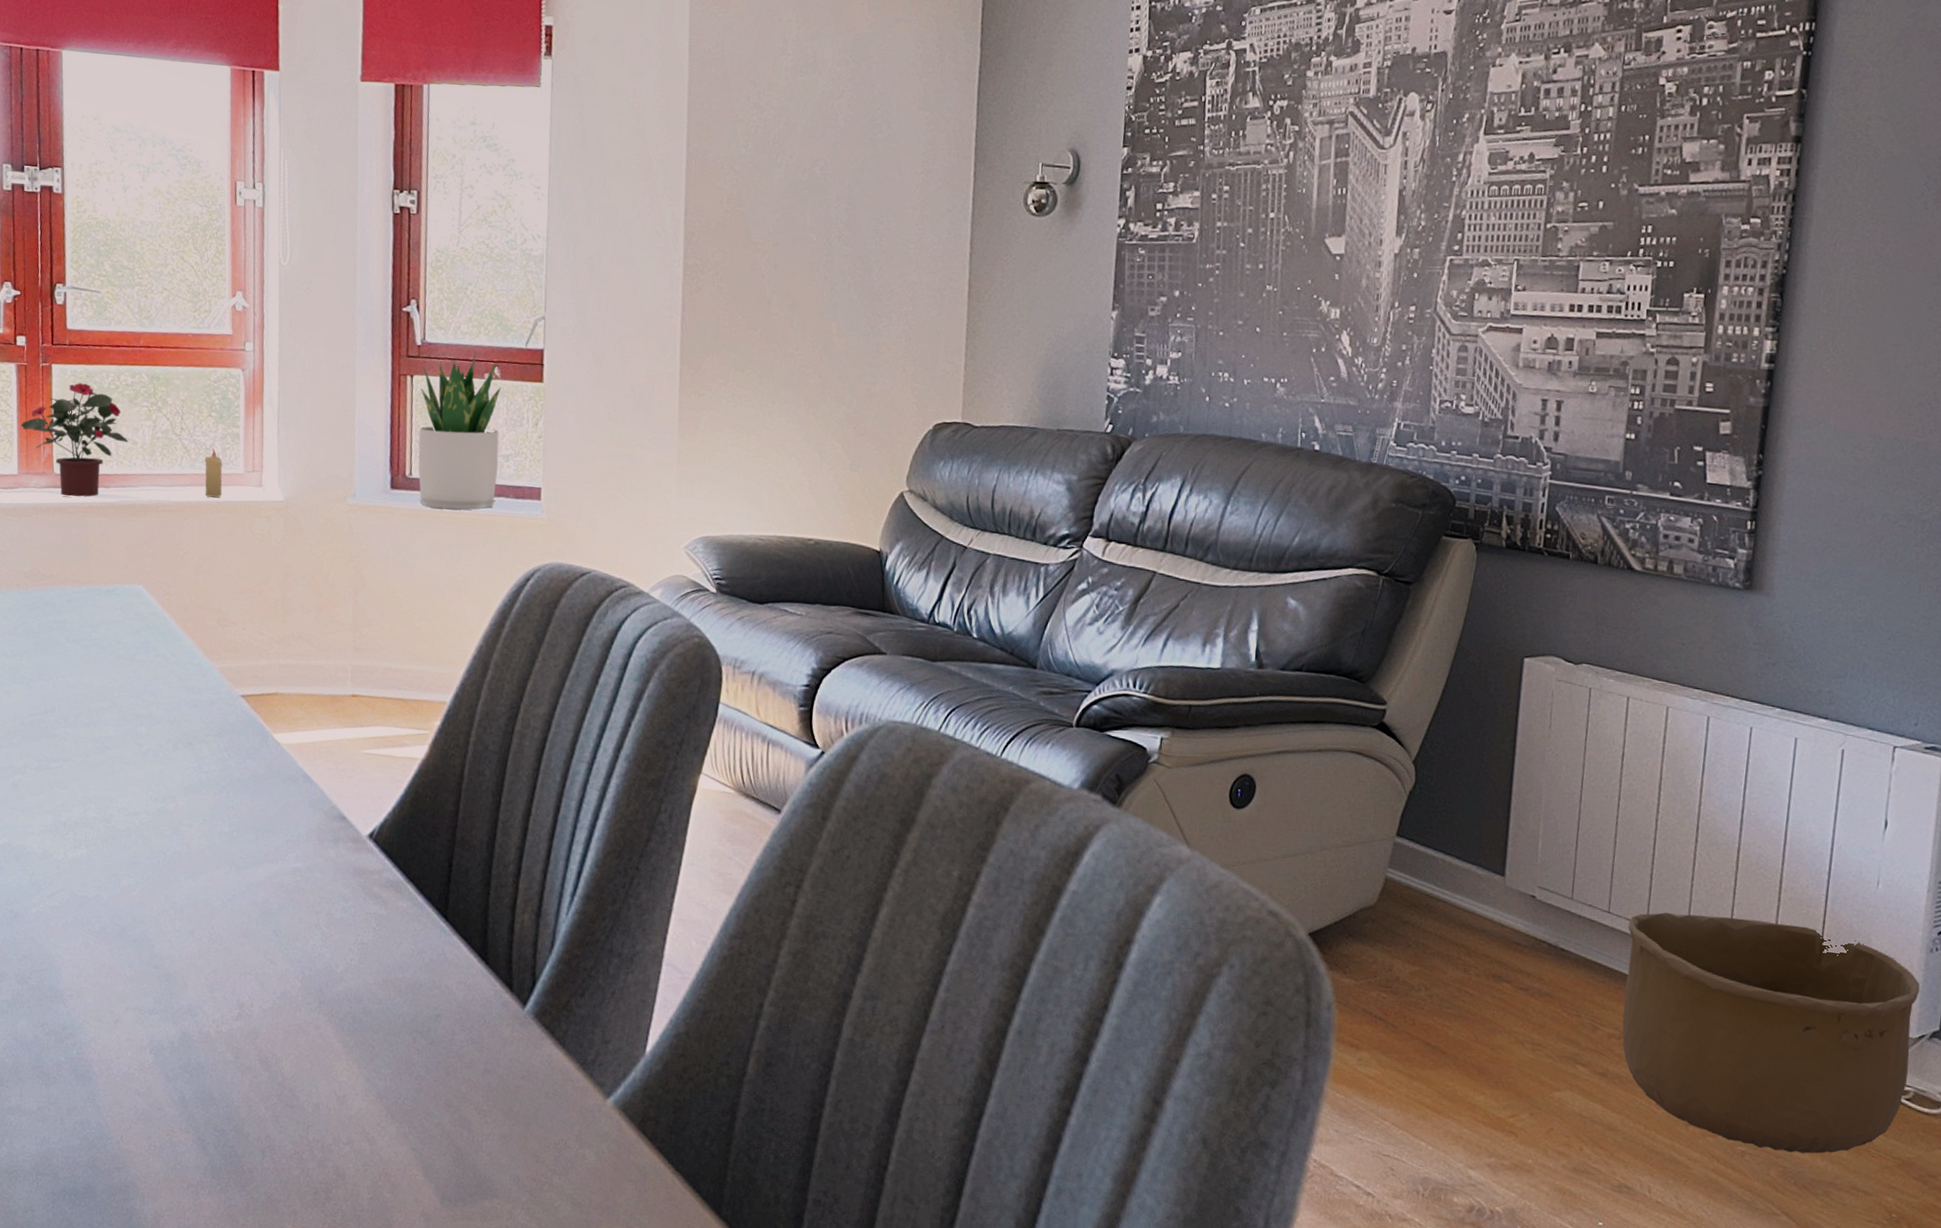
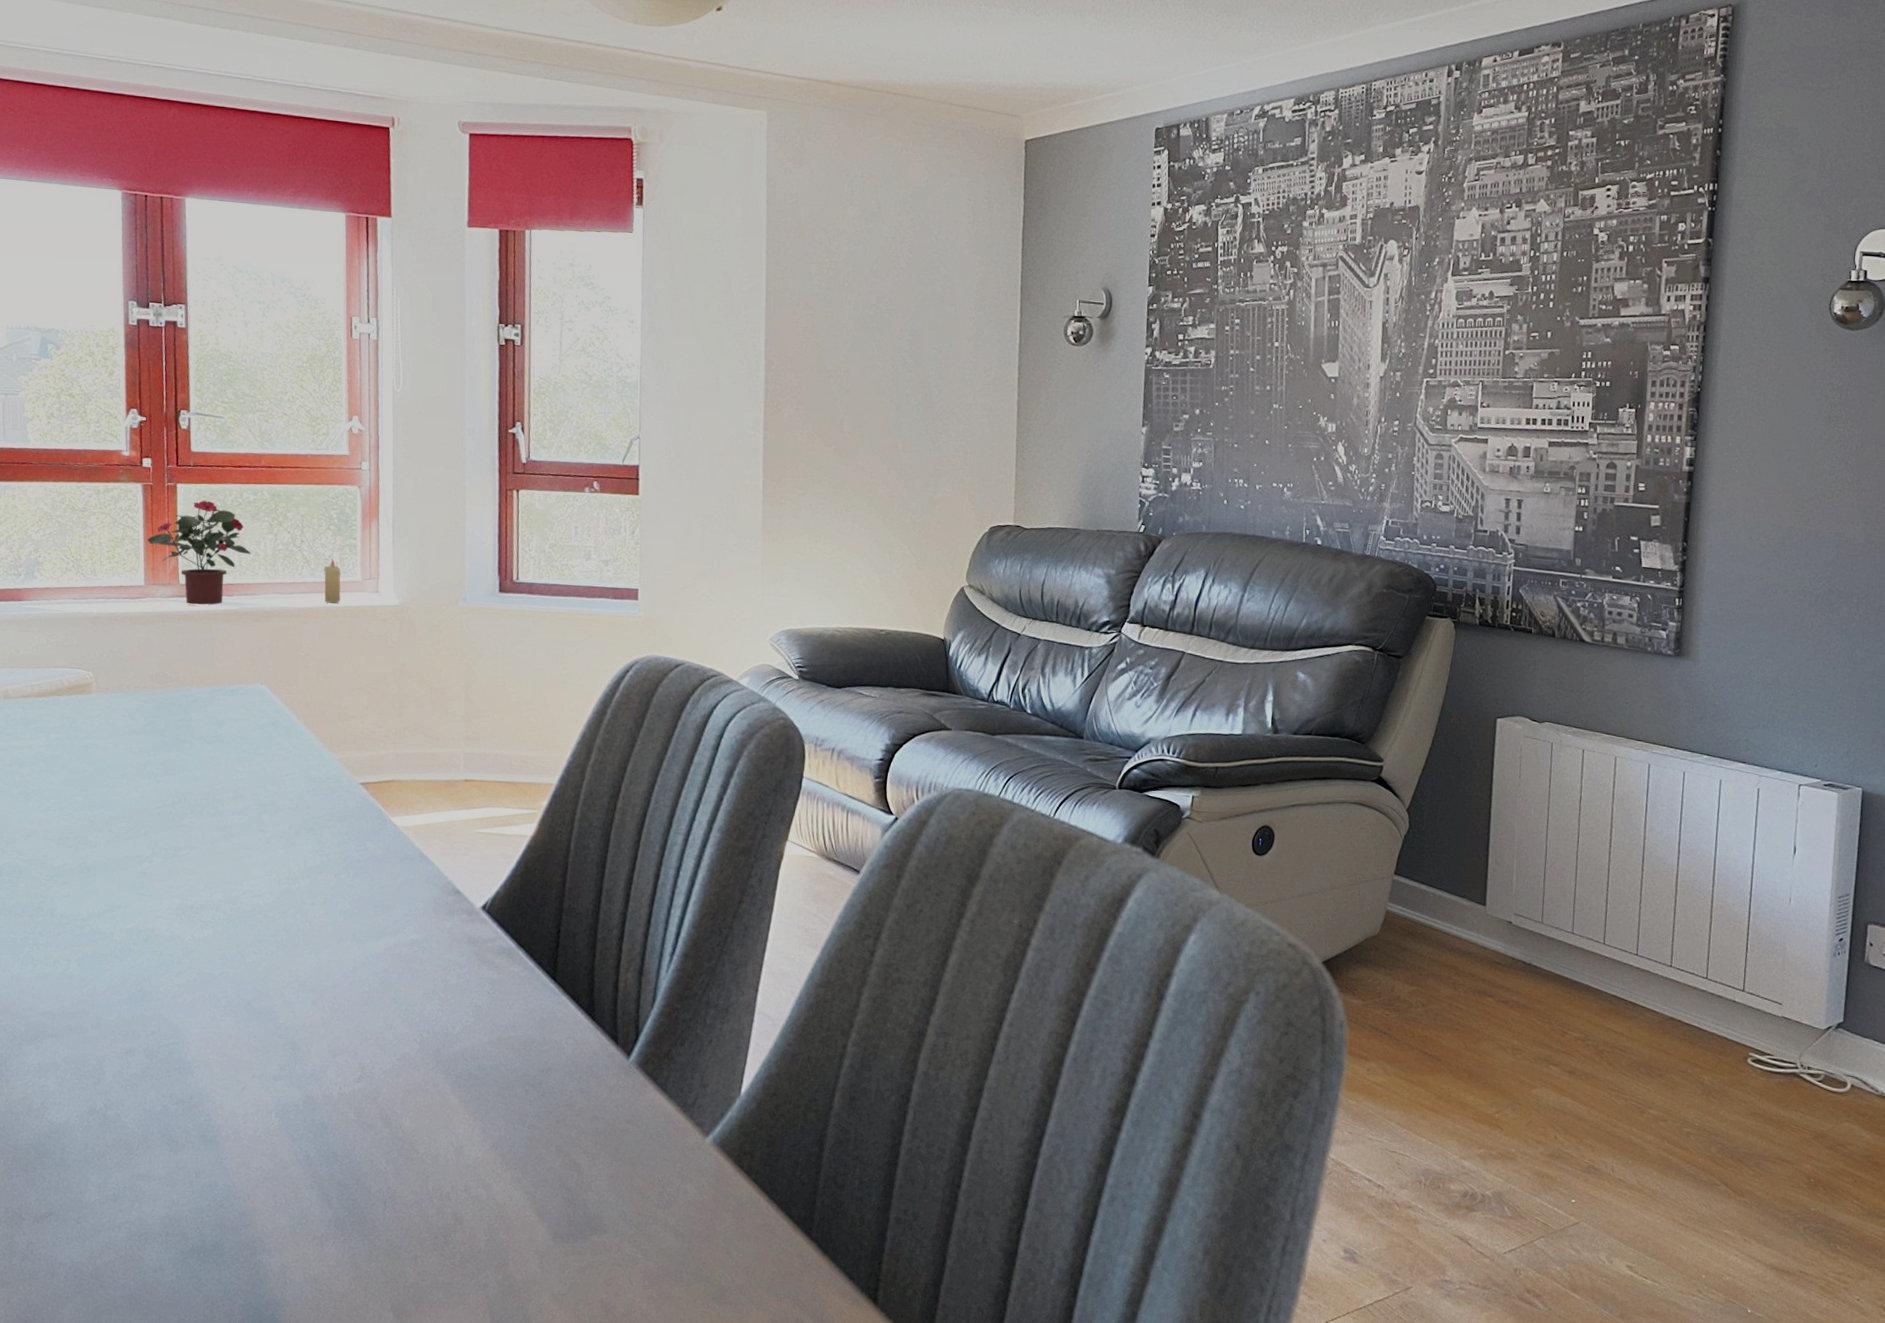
planter: present [418,351,502,510] -> none [524,468,601,610]
basket: present [1622,912,1921,1154] -> none [1586,931,1827,1132]

